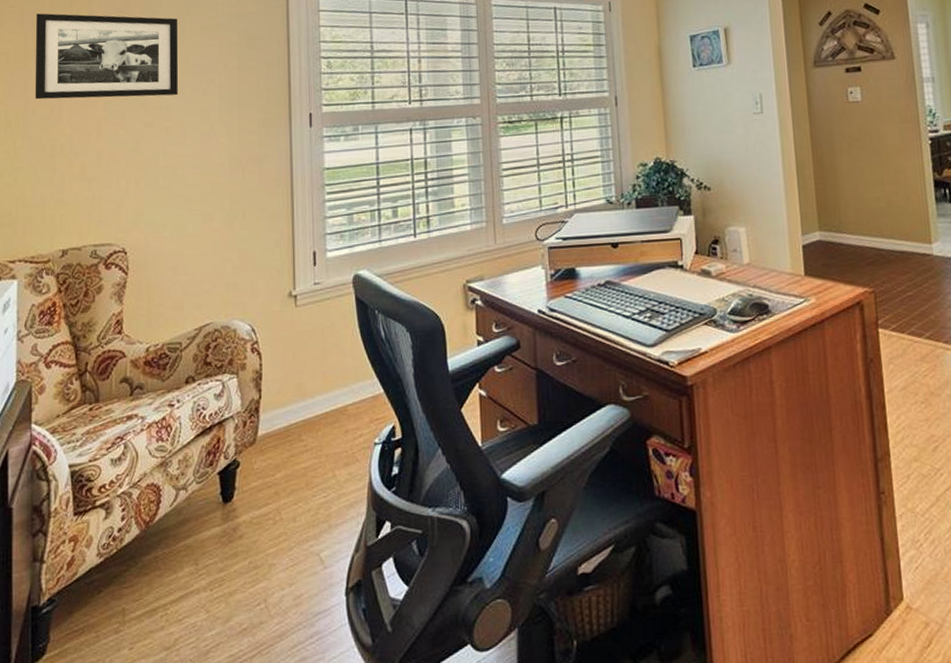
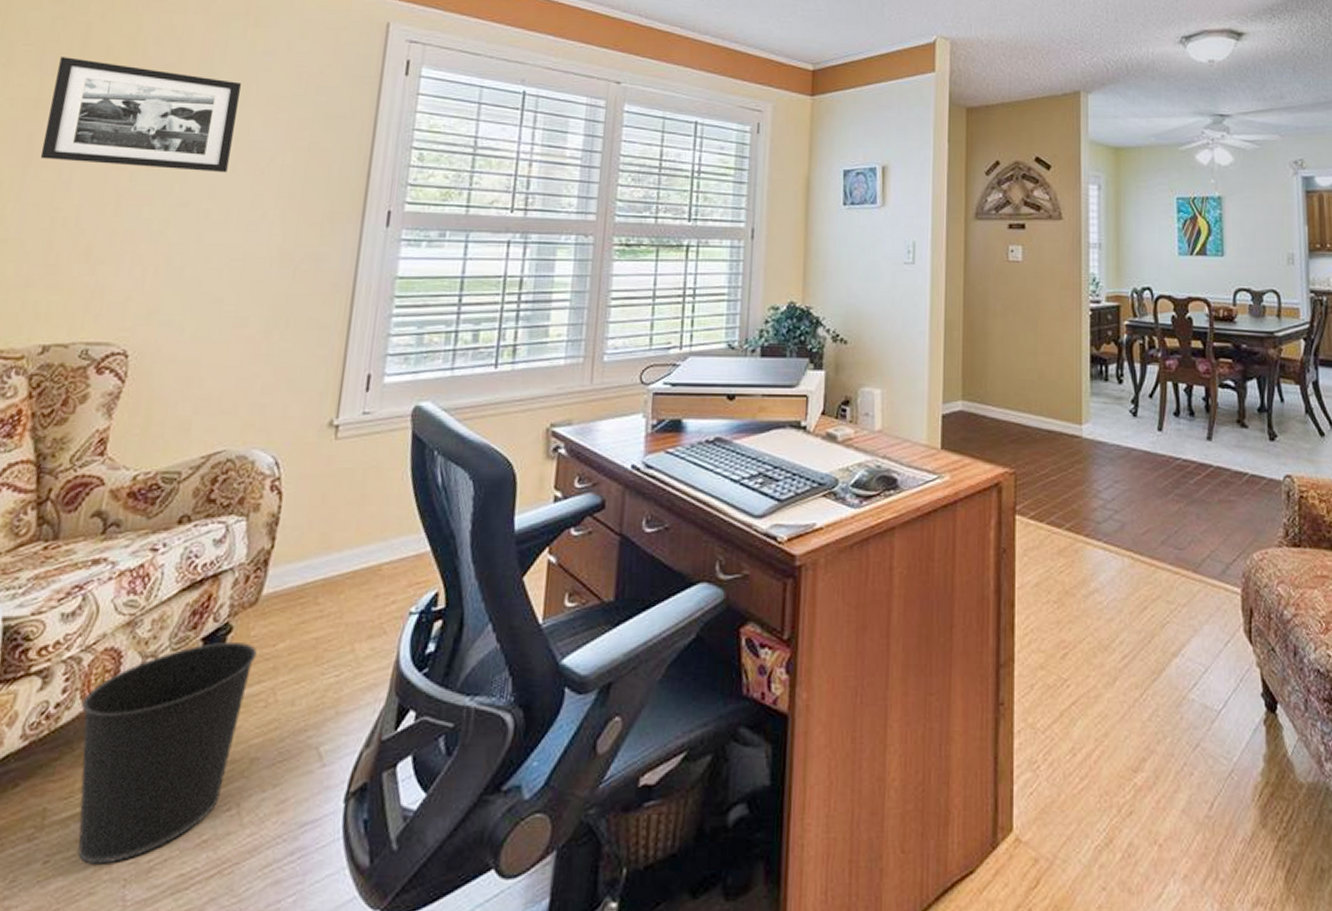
wastebasket: none [137,474,261,649] -> present [77,643,257,865]

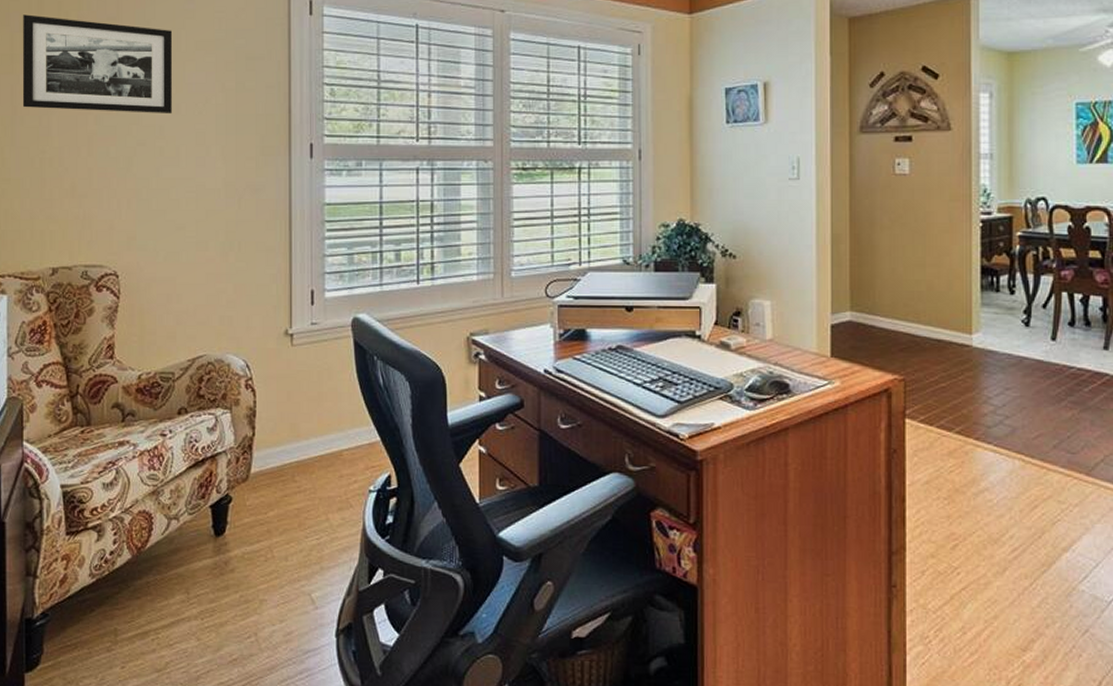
wastebasket: present [77,643,257,865] -> none [129,510,253,672]

